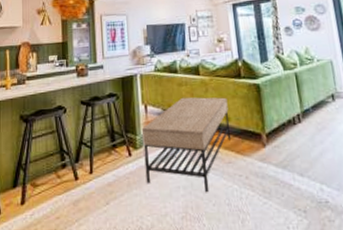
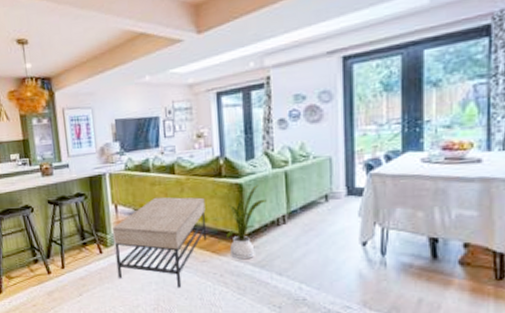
house plant: none [248,85,282,160] -> present [227,185,267,260]

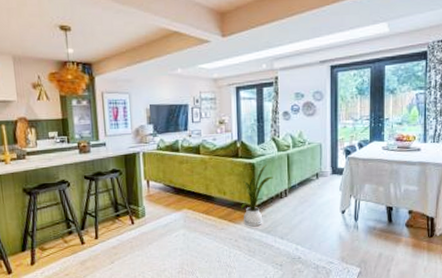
coffee table: present [112,197,207,288] -> none [143,173,225,253]

